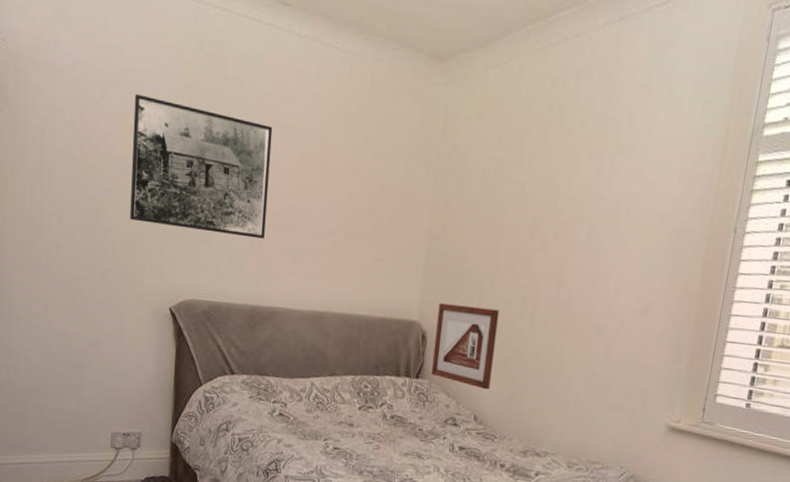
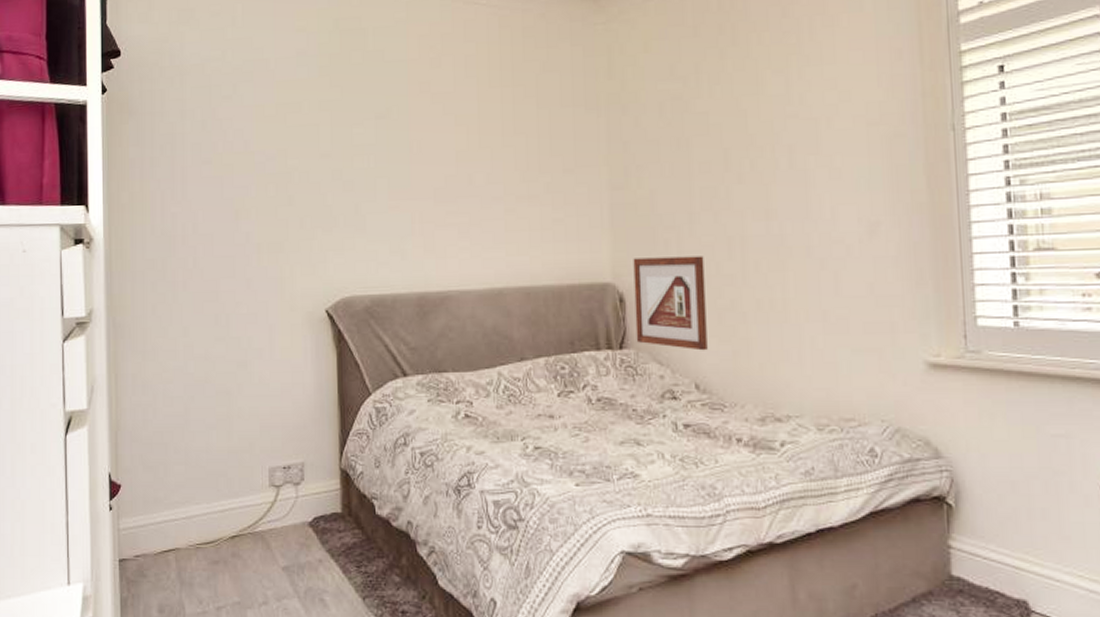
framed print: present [130,94,273,239] -> none [270,83,425,218]

